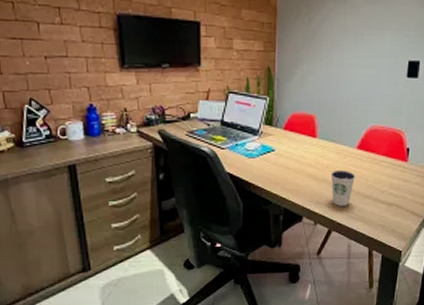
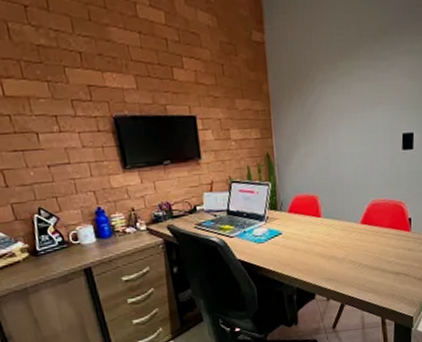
dixie cup: present [330,170,355,206] -> none [337,245,362,281]

